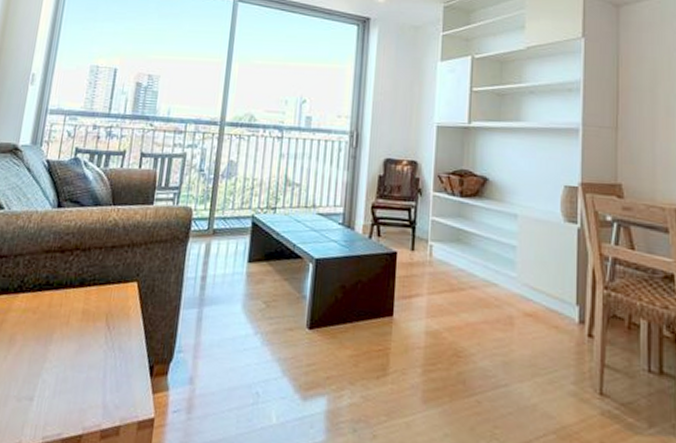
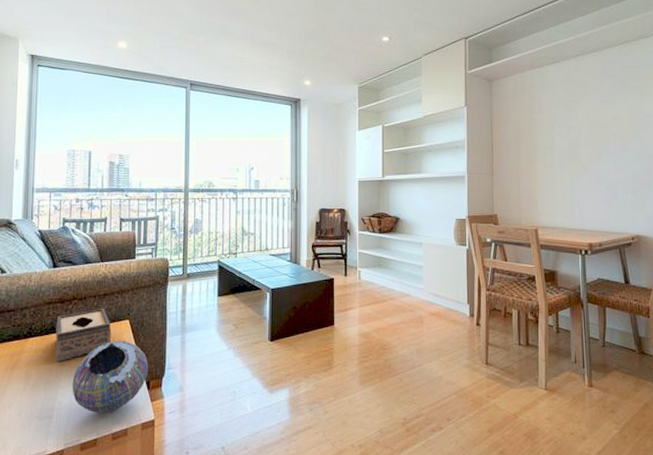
tissue box: none [46,263,116,328] -> present [55,308,111,362]
decorative ball: none [60,308,155,402] -> present [72,341,149,414]

